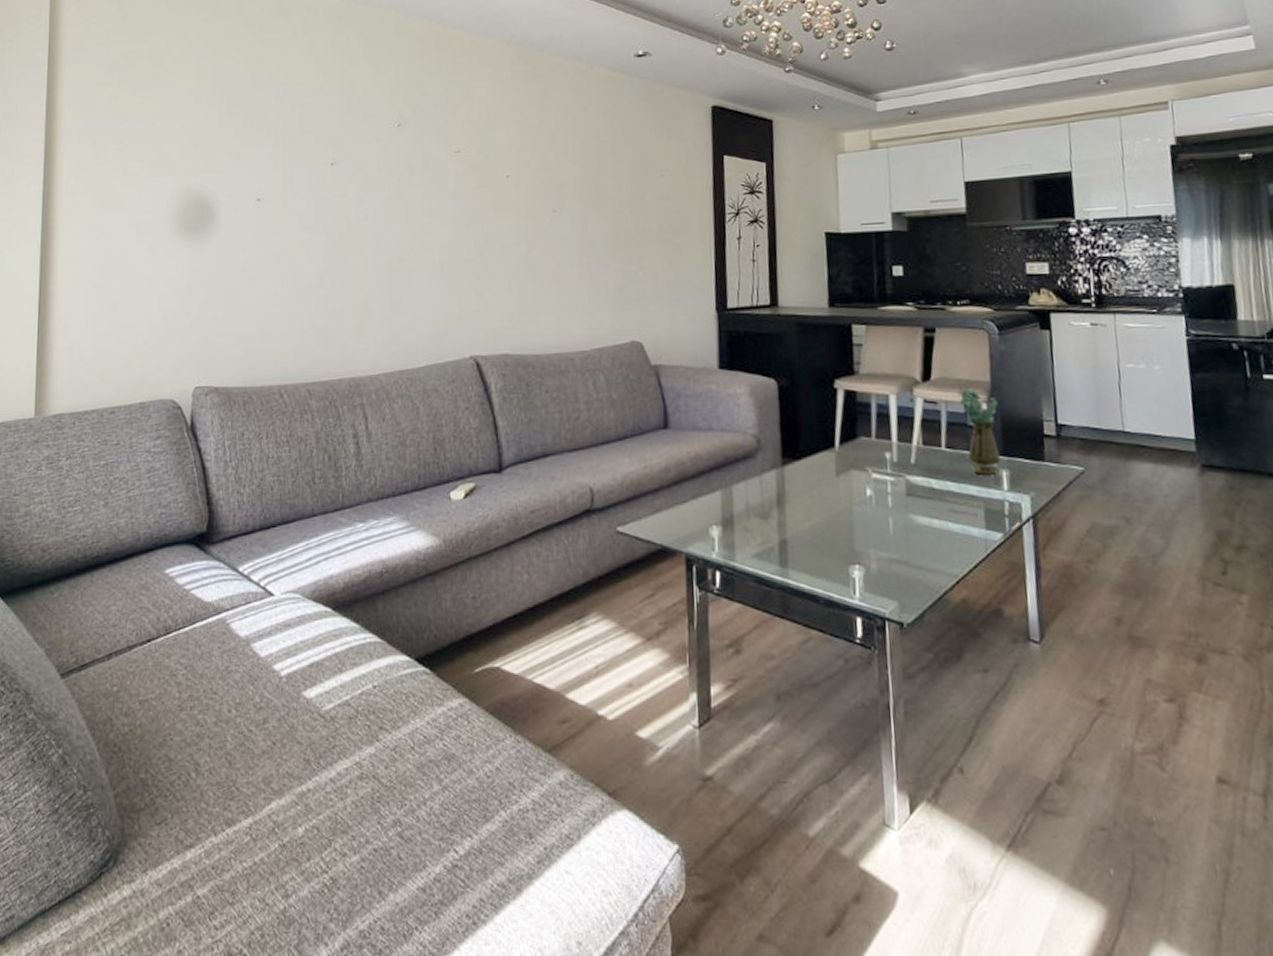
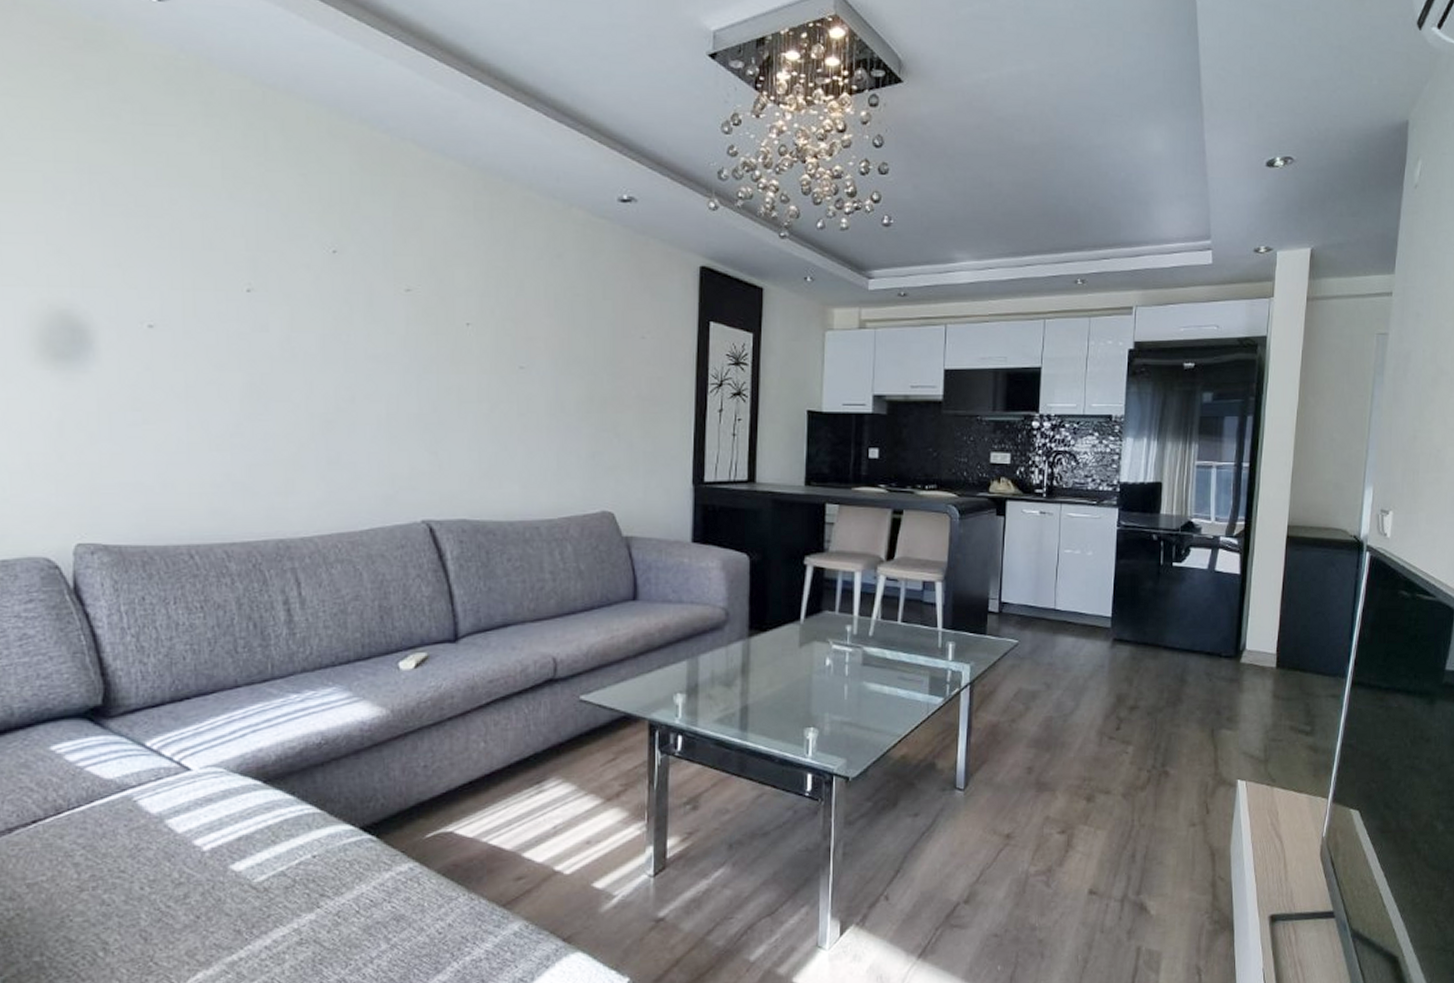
vase: present [957,384,1001,476] -> none [918,564,951,648]

